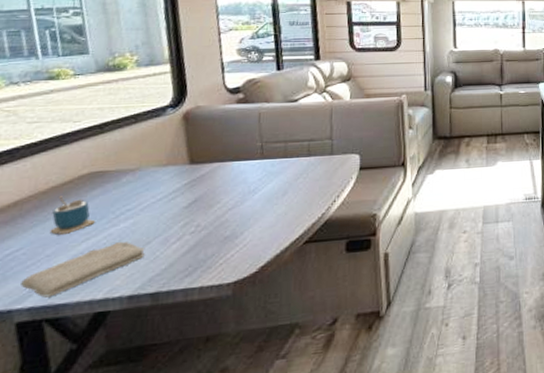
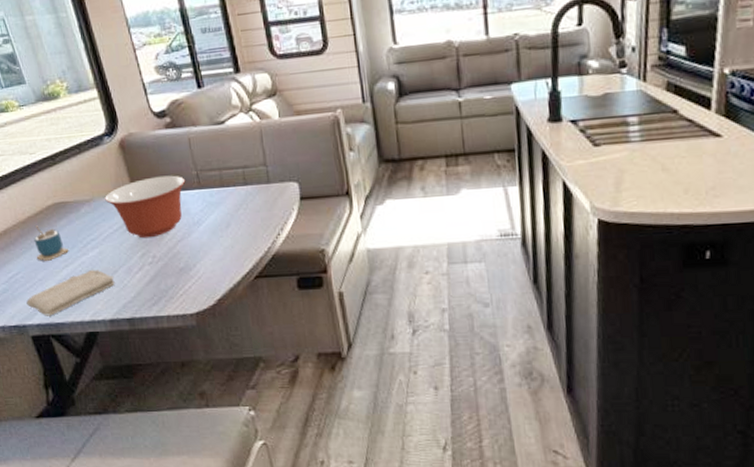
mixing bowl: none [154,146,248,208] -> present [105,175,186,239]

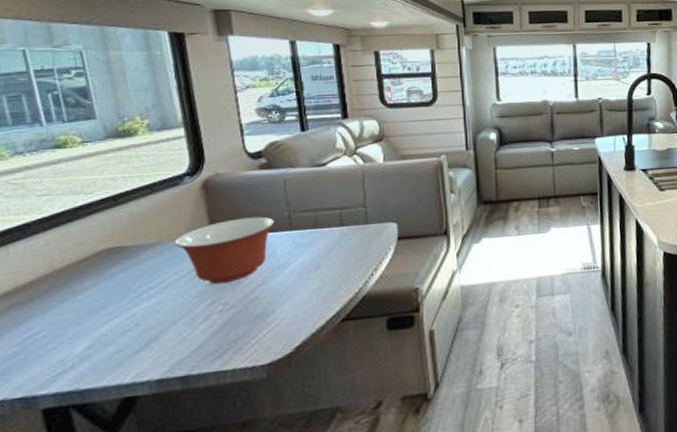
washcloth: present [26,269,115,316] -> none [44,321,172,383]
cup: present [34,225,69,261] -> none [69,274,116,316]

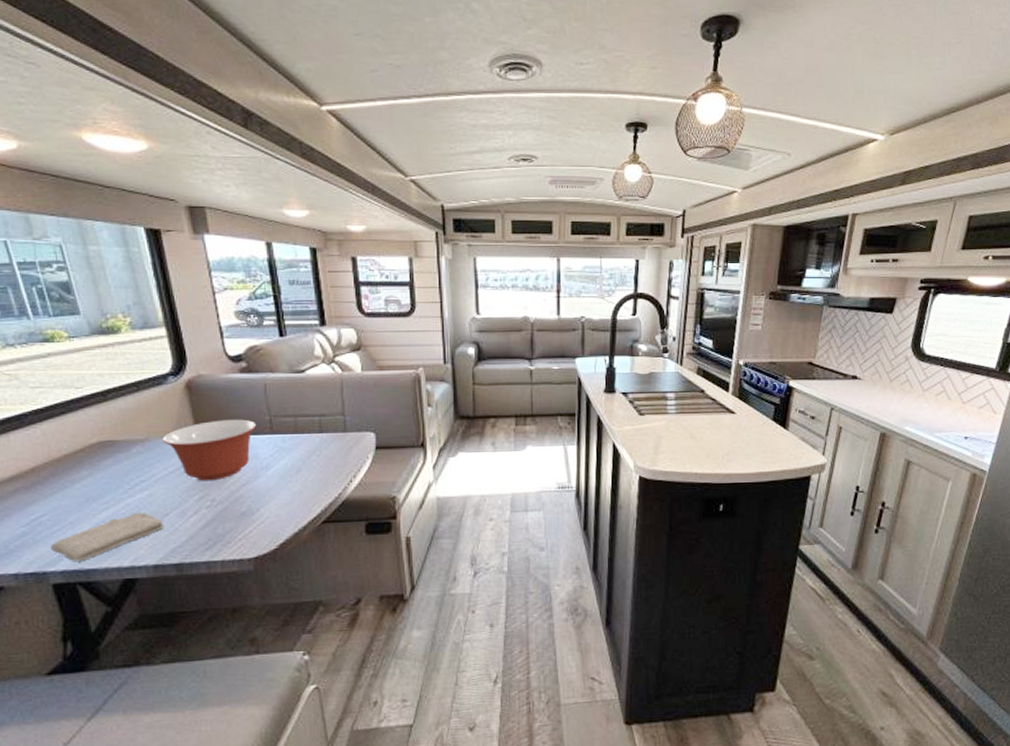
washcloth: none [44,321,172,383] -> present [51,512,164,562]

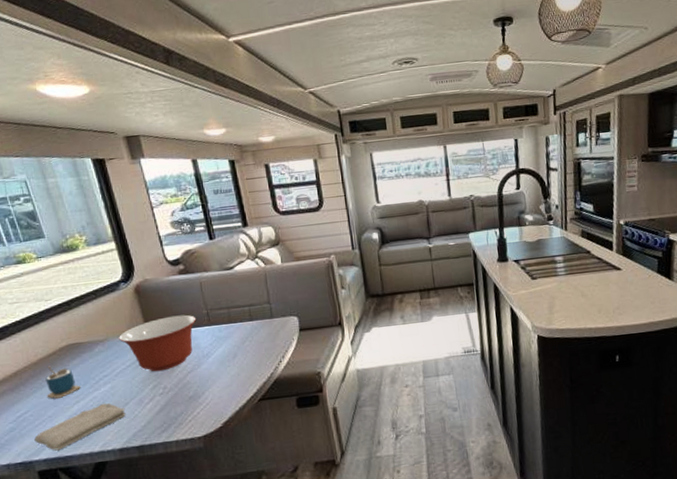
cup: none [69,464,111,503] -> present [45,366,80,399]

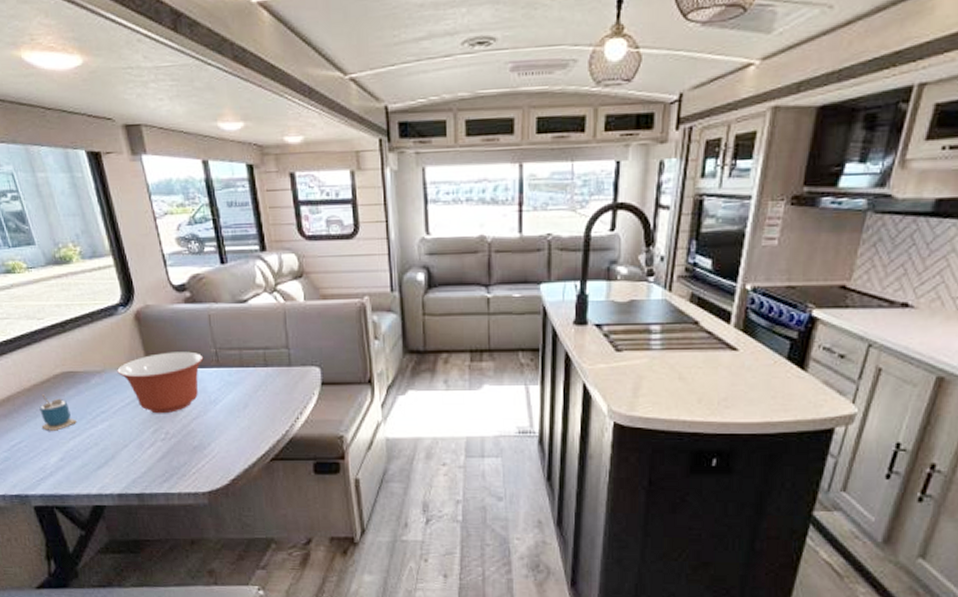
washcloth: present [34,403,126,451] -> none [29,442,125,487]

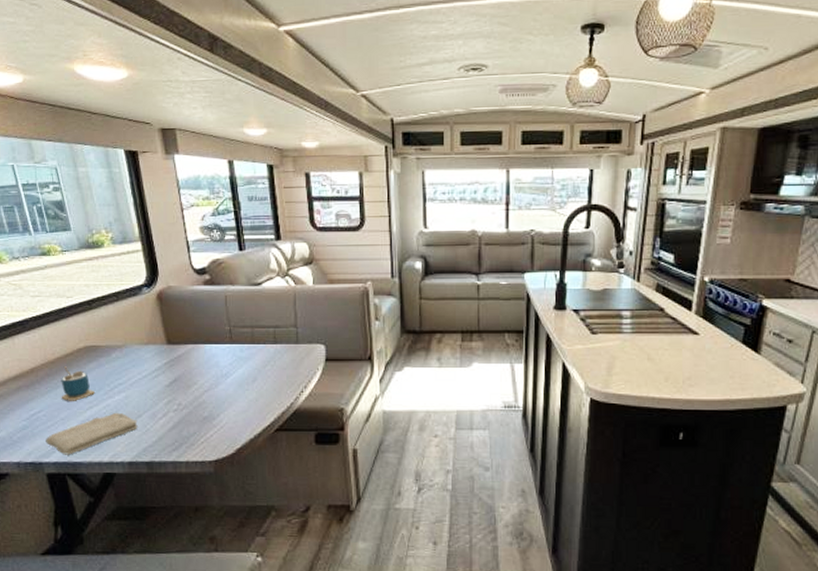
washcloth: none [29,442,125,487] -> present [46,412,138,455]
mixing bowl: present [117,351,204,414] -> none [137,329,218,386]

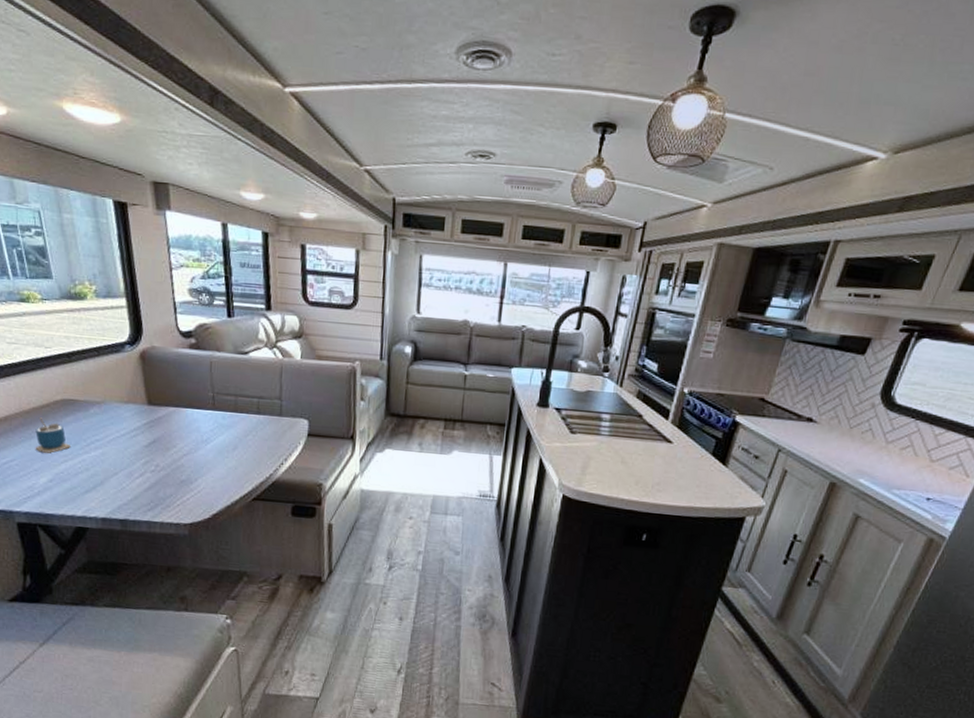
washcloth: present [46,412,138,455] -> none [17,468,114,506]

